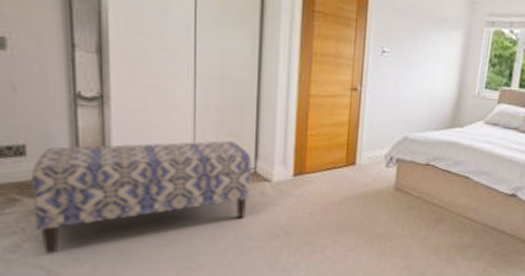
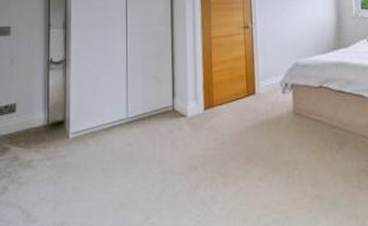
bench: present [31,140,252,254] -> none [17,83,171,194]

